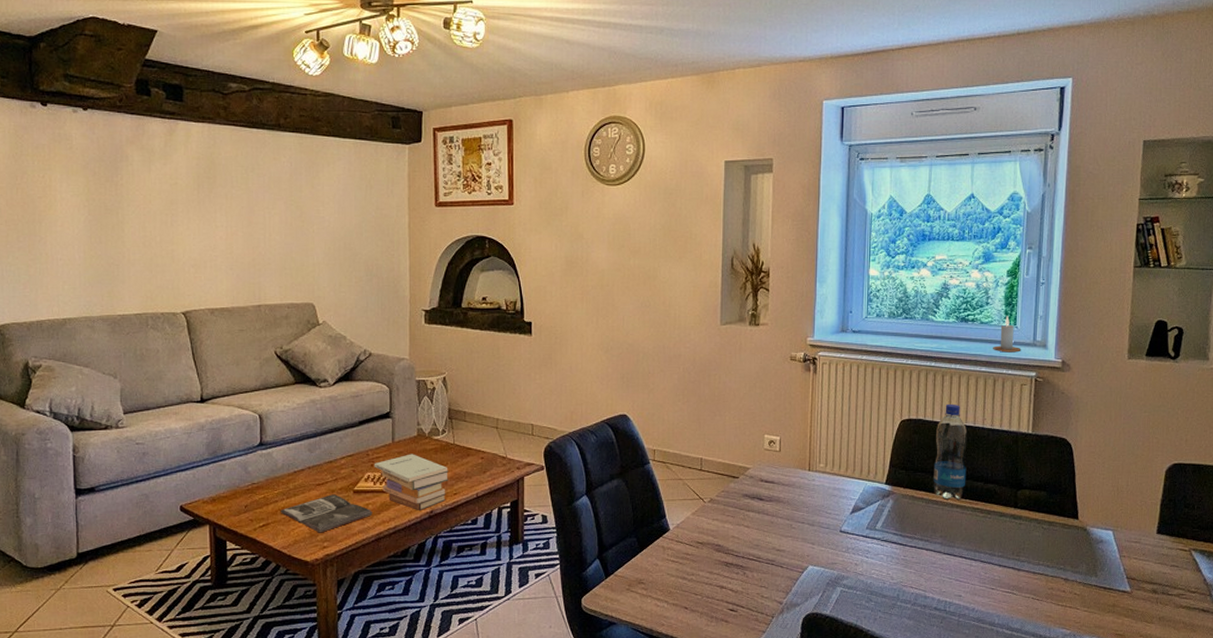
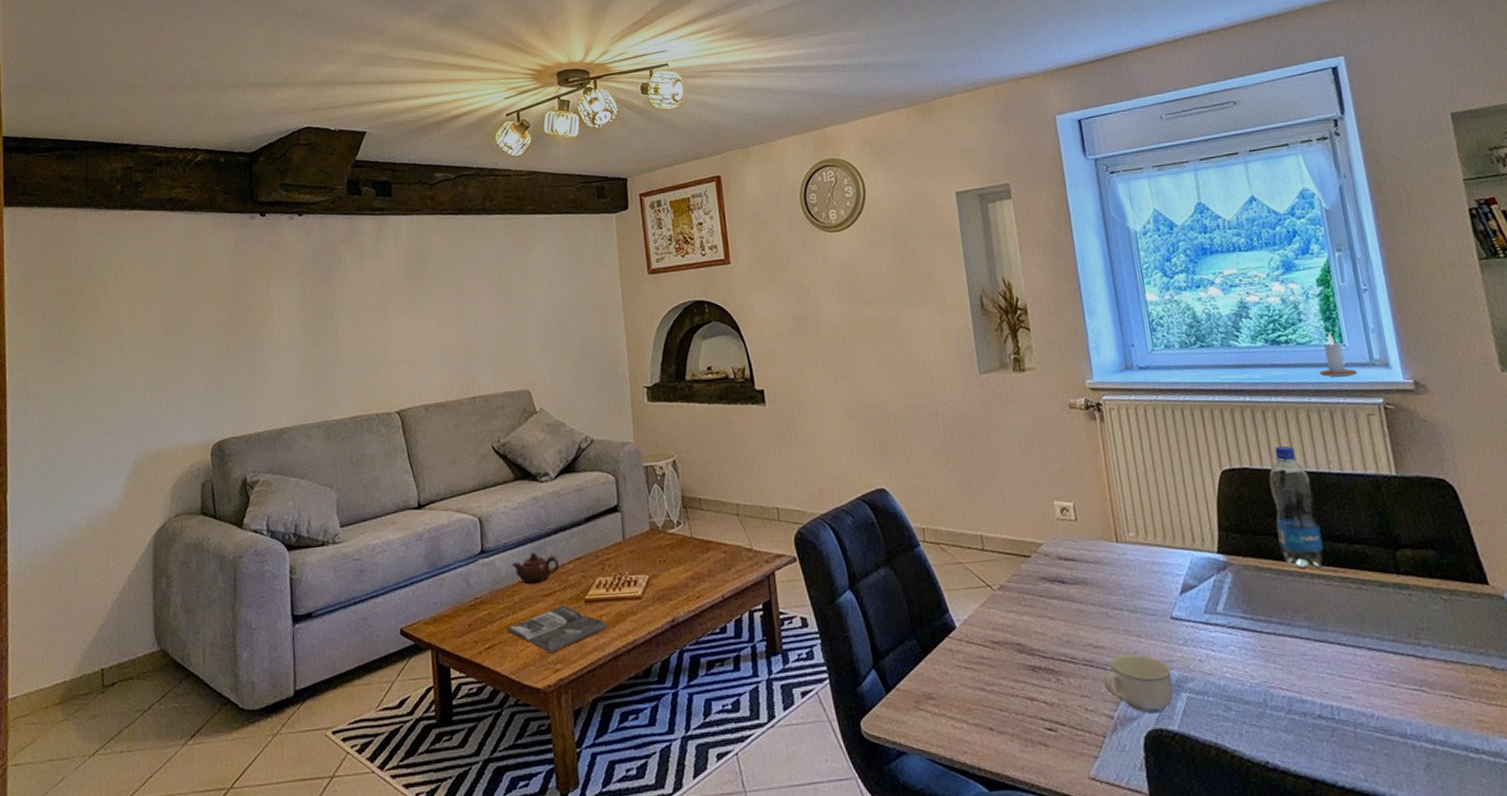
teapot: none [288,447,333,474] -> present [511,552,560,584]
books: present [373,454,448,510] -> none [604,552,689,620]
cup: none [779,556,833,602] -> present [1103,653,1174,714]

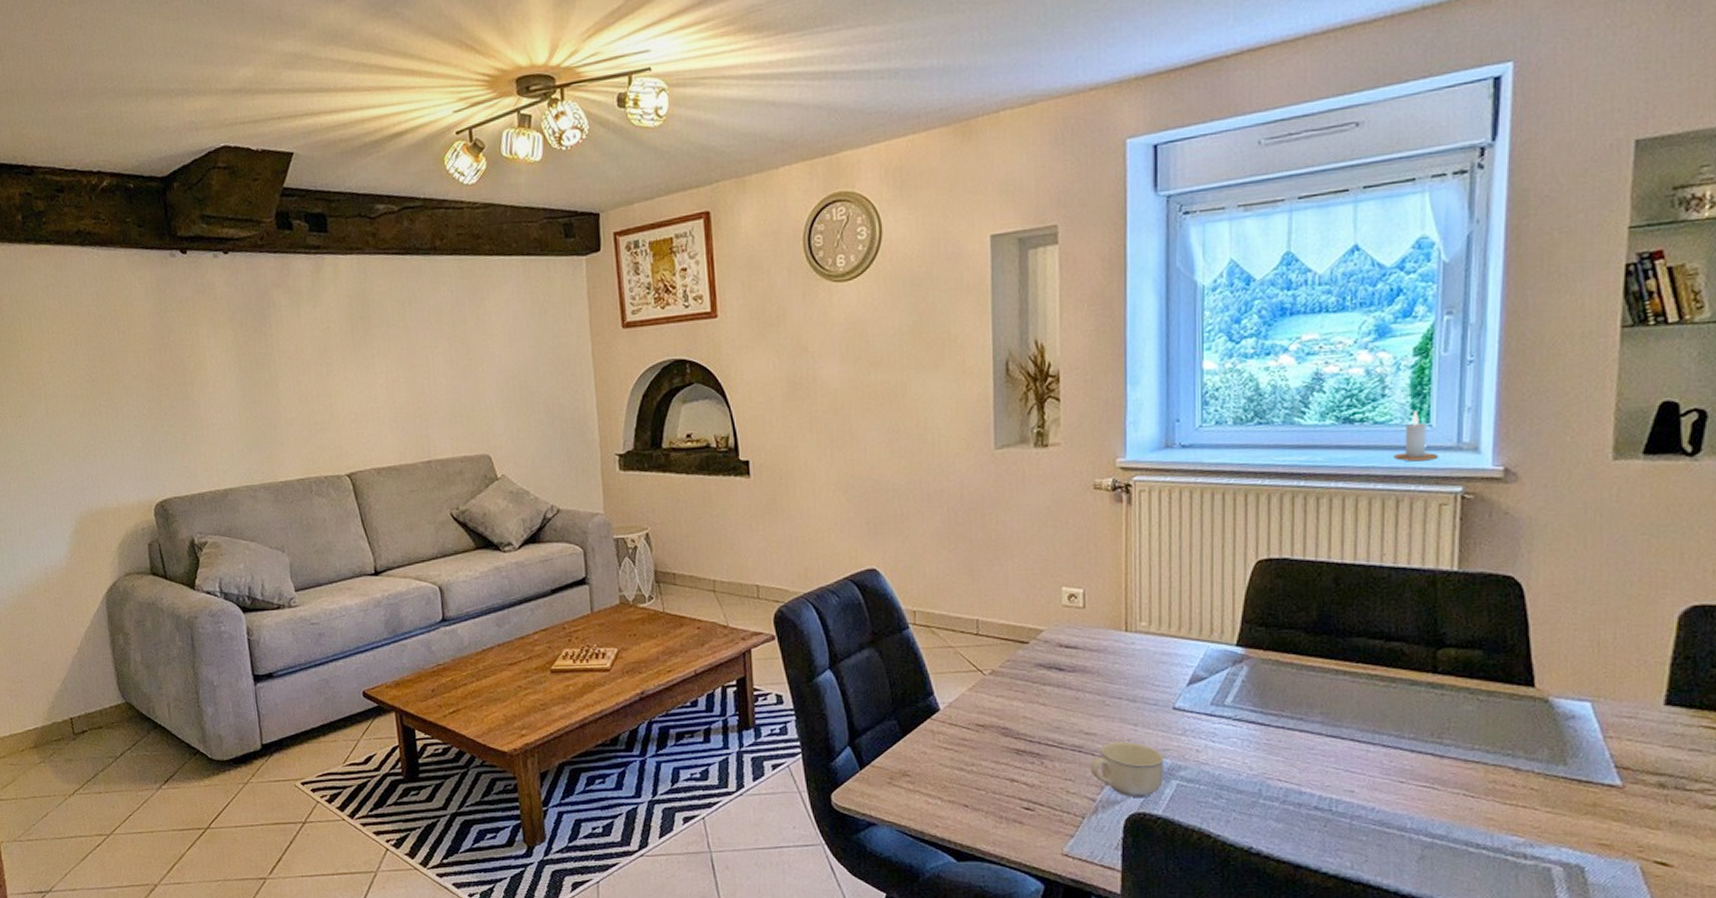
magazine: present [506,605,608,653] -> none [470,675,574,720]
teapot: present [511,552,560,584] -> none [474,622,525,653]
bottle: present [1268,445,1325,569] -> none [1307,535,1358,665]

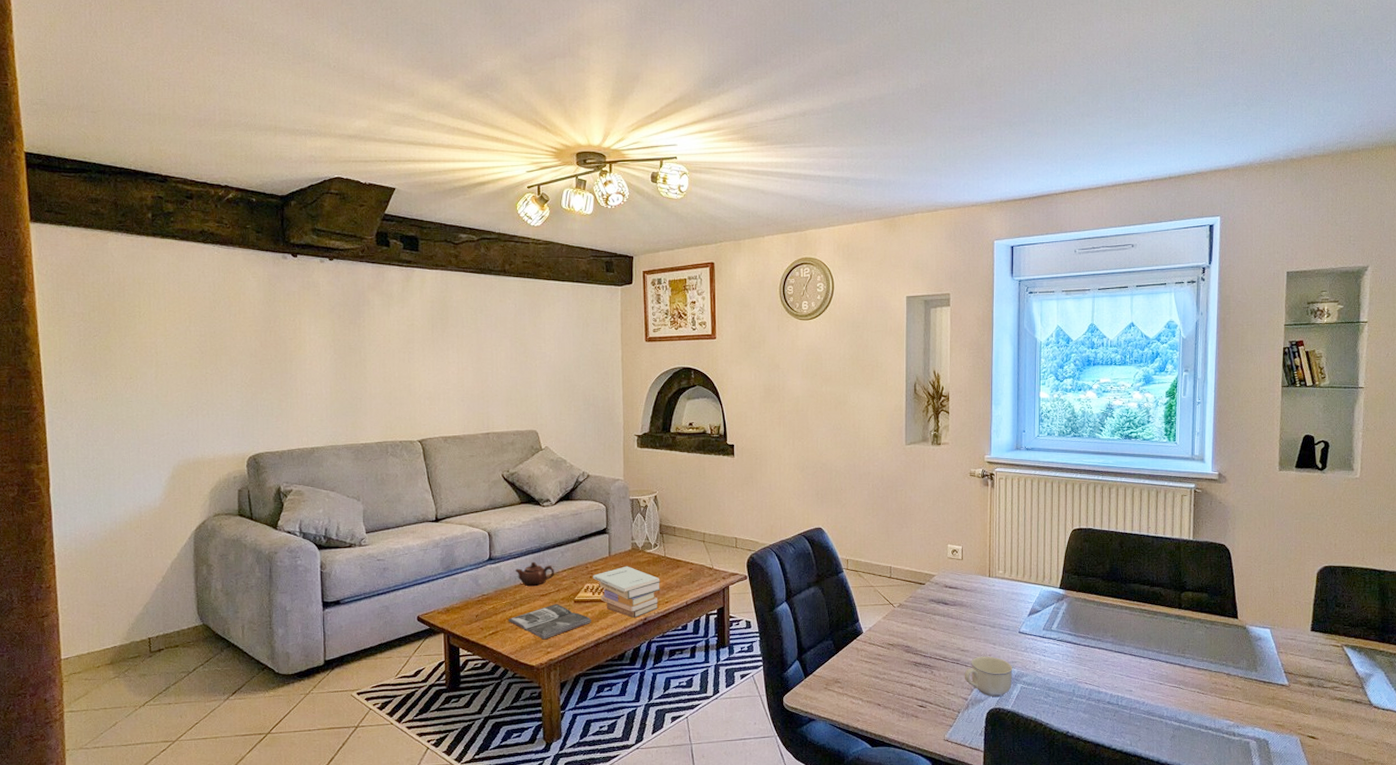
magazine: none [470,675,574,720] -> present [507,604,592,640]
teapot: none [474,622,525,653] -> present [514,561,555,586]
books: none [571,625,660,692] -> present [592,566,660,618]
candle: present [1394,411,1439,462] -> none [1155,433,1181,466]

